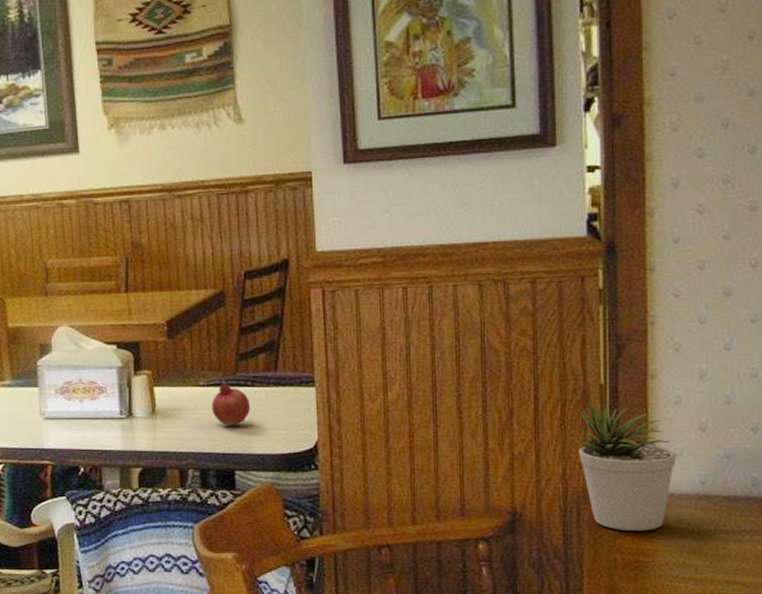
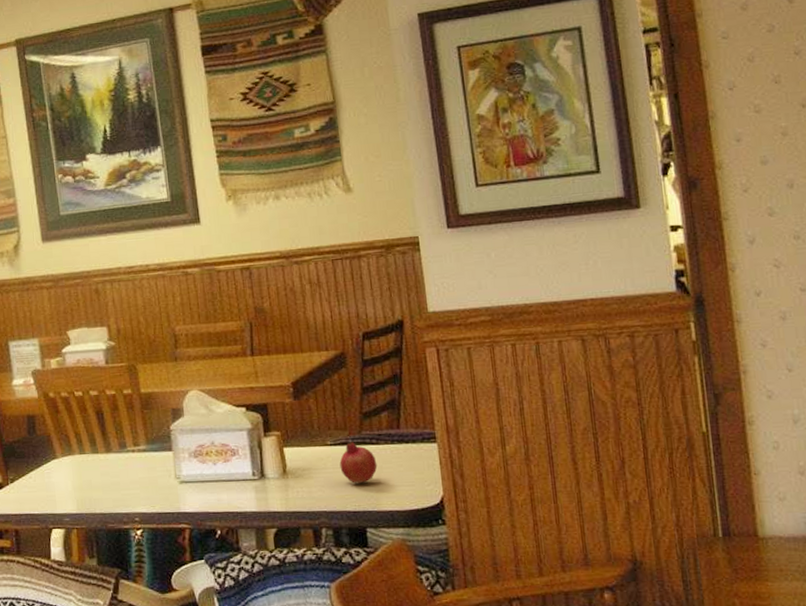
potted plant: present [568,398,677,532] -> none [678,446,781,576]

